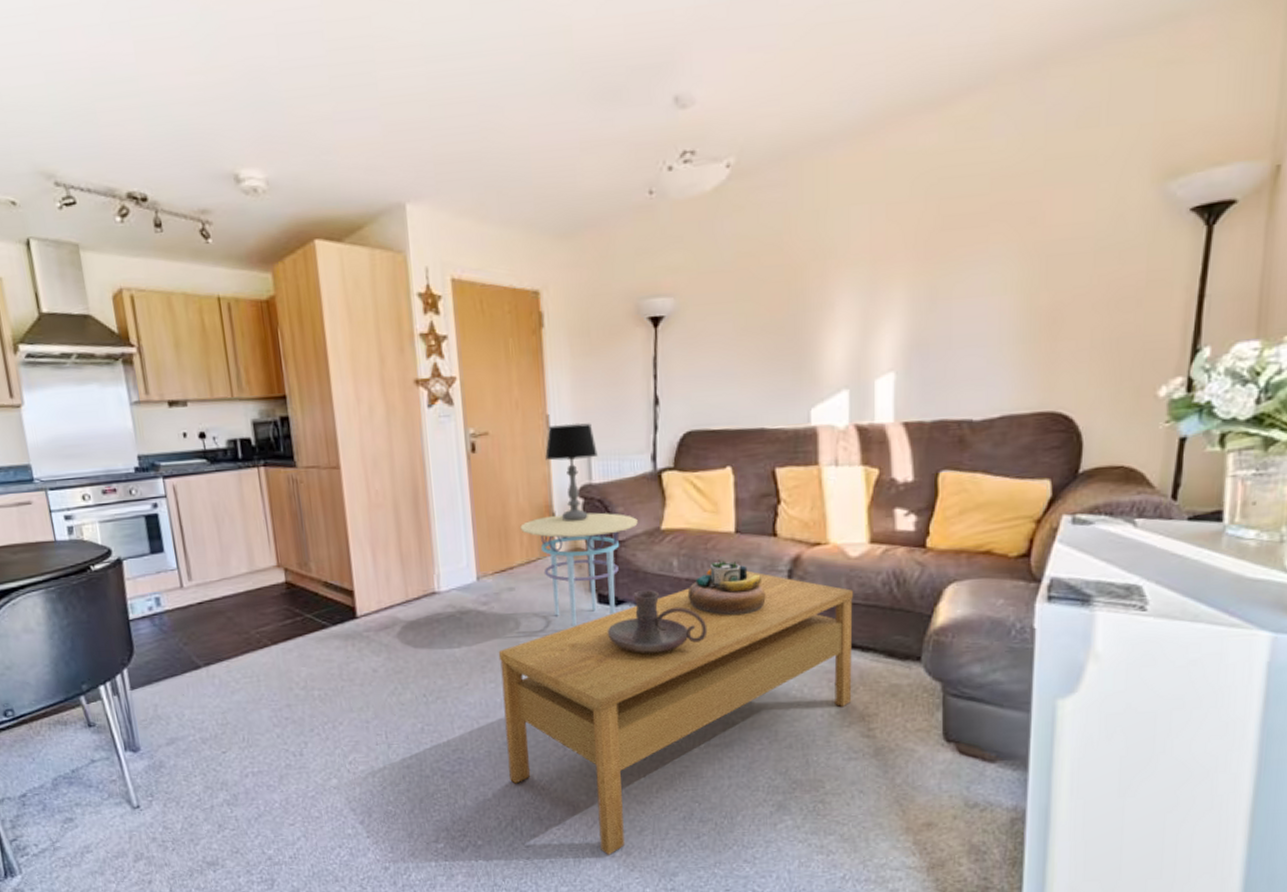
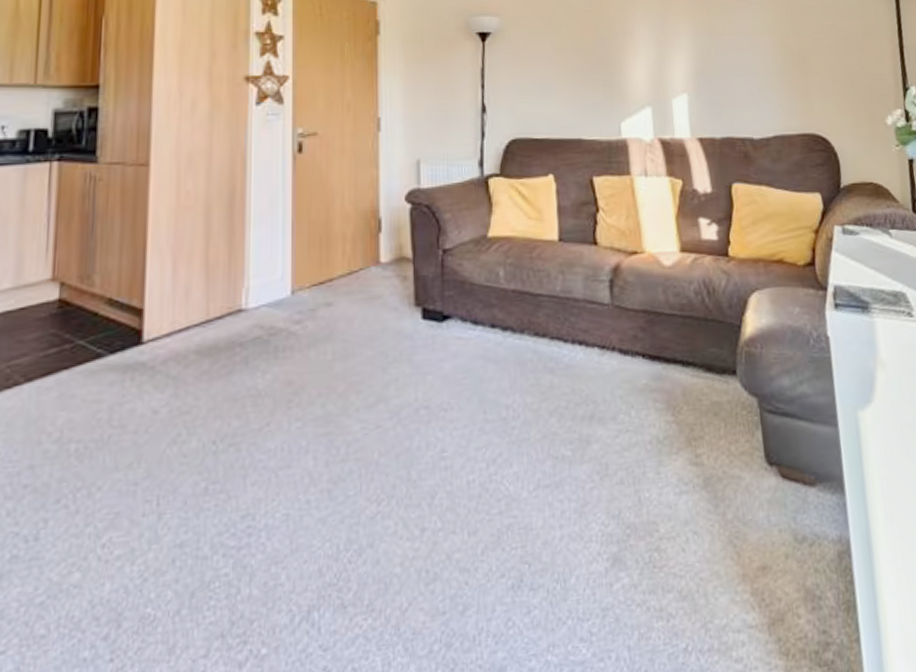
coffee table: present [498,570,854,855] -> none [308,281,678,651]
side table: present [520,512,638,627] -> none [344,218,465,348]
table lamp: present [545,423,598,522] -> none [374,127,427,228]
candle holder: present [607,590,708,653] -> none [430,303,535,377]
decorative bowl: present [687,559,766,616] -> none [514,269,590,331]

